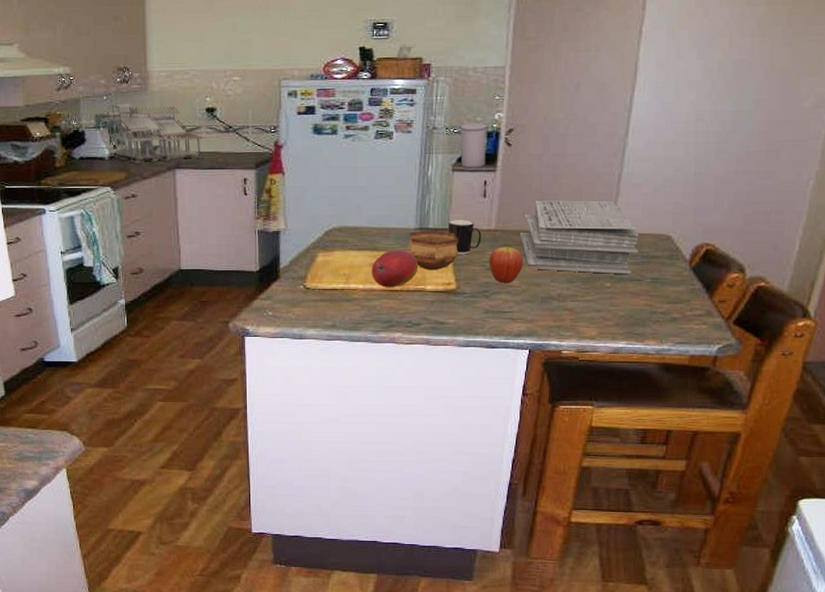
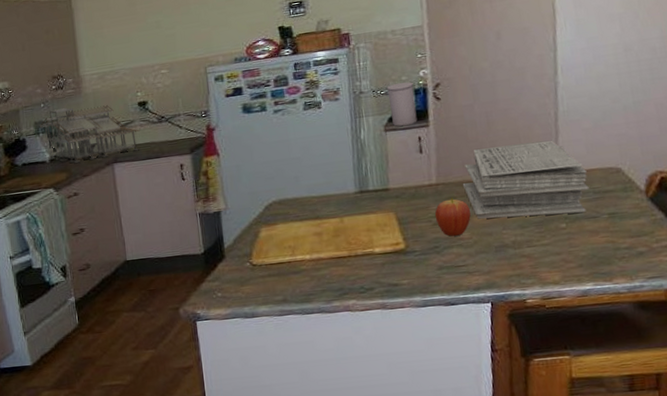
fruit: present [372,249,418,288] -> none [316,215,364,255]
bowl: present [408,230,458,271] -> none [349,191,403,233]
mug: present [447,220,481,255] -> none [387,177,424,214]

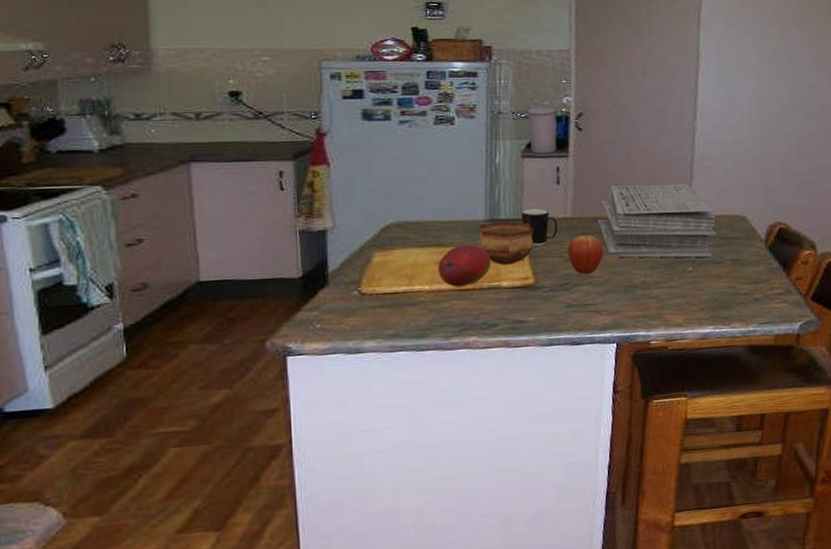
dish rack: present [39,105,140,164] -> none [86,87,228,158]
fruit: none [316,215,364,255] -> present [438,244,492,287]
bowl: none [349,191,403,233] -> present [478,221,534,265]
mug: none [387,177,424,214] -> present [520,208,558,247]

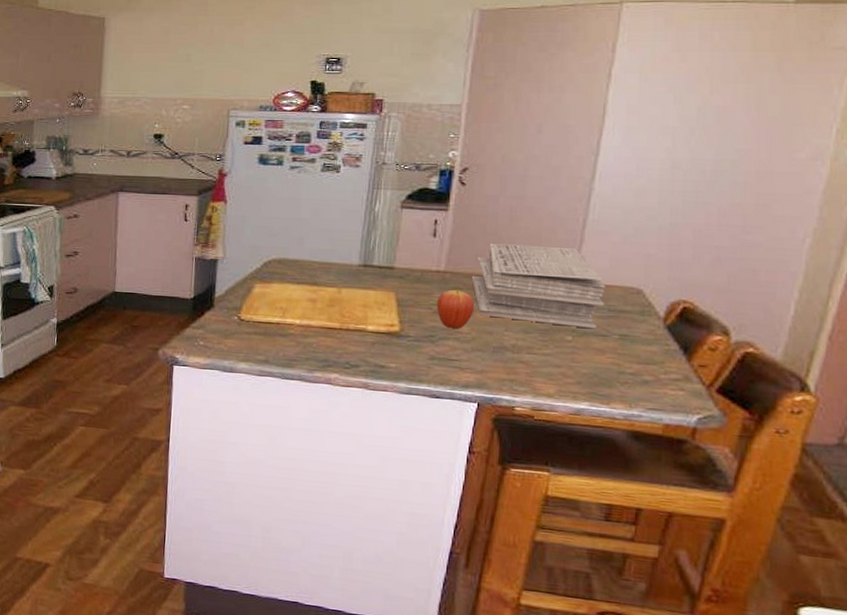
fruit: present [438,244,492,287] -> none [310,285,360,325]
bowl: present [478,221,534,265] -> none [349,267,404,310]
mug: present [520,208,558,247] -> none [393,258,430,296]
canister: present [527,107,557,153] -> none [411,160,439,205]

